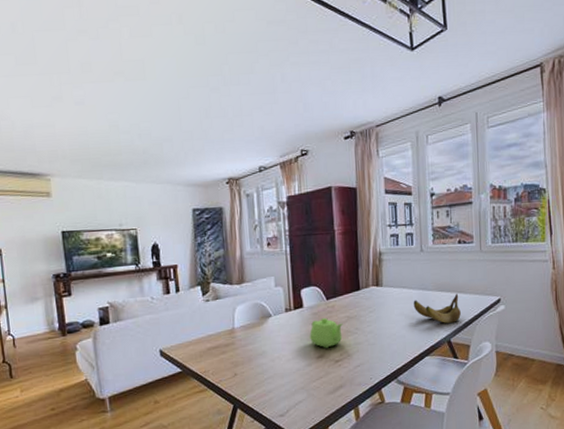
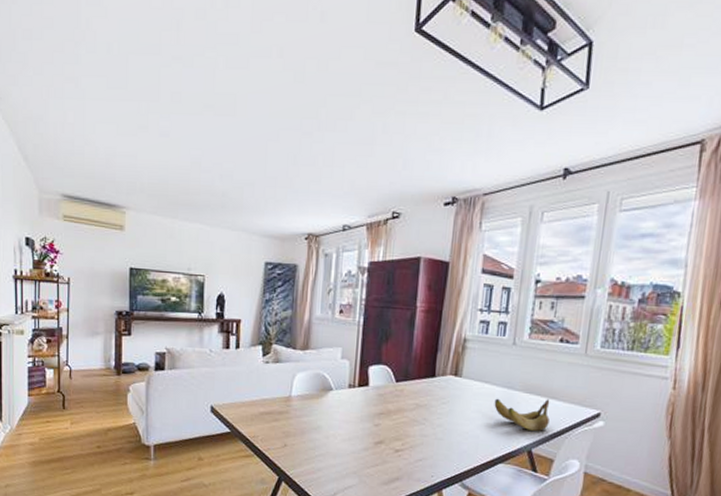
teapot: present [309,317,343,348] -> none [371,401,410,435]

